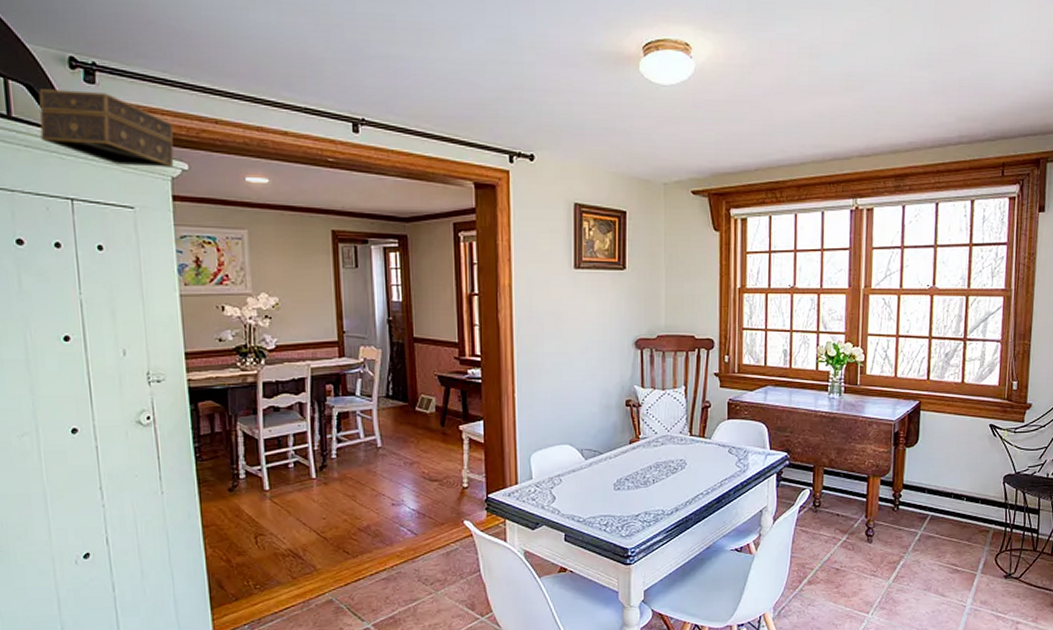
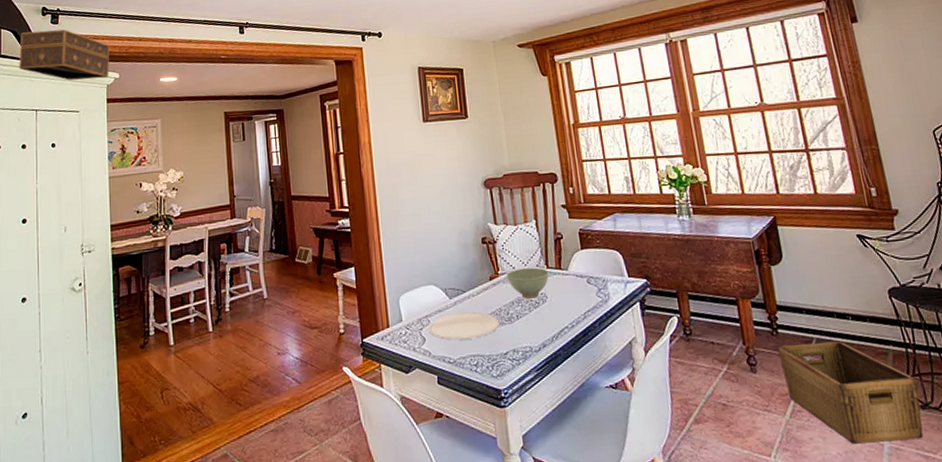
plate: none [560,474,635,500] -> present [429,312,500,340]
bowl: none [646,434,692,464] -> present [505,267,550,299]
hamper: none [894,518,1009,605] -> present [775,340,924,444]

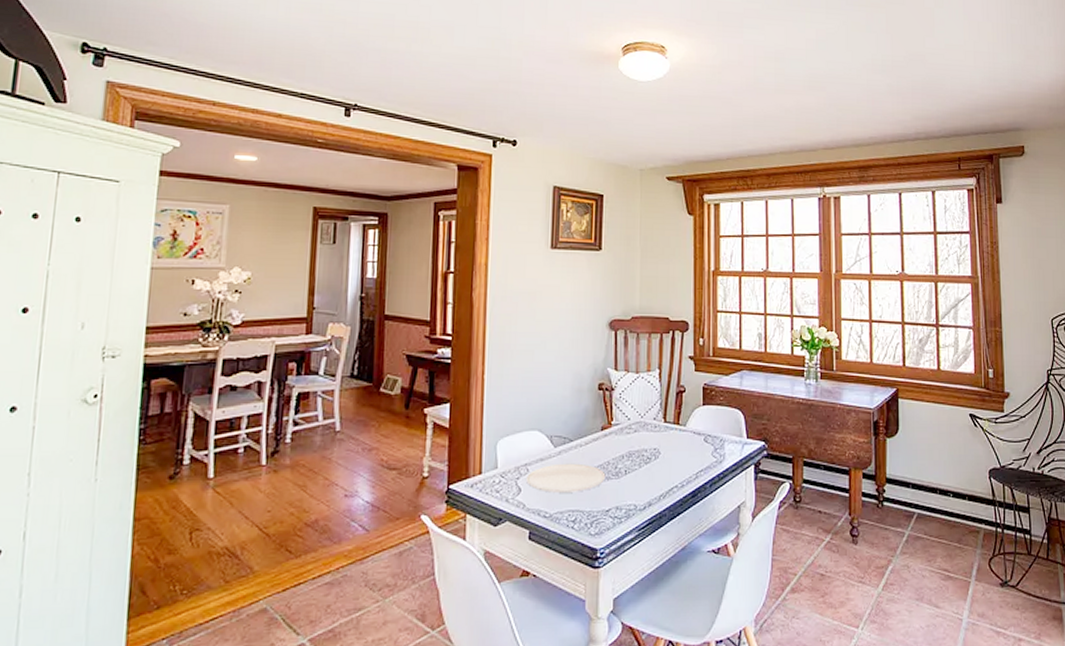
decorative box: present [19,29,110,81] -> none [40,70,172,145]
bowl: present [505,267,550,299] -> none [619,420,667,453]
hamper: present [775,340,924,444] -> none [879,516,1002,618]

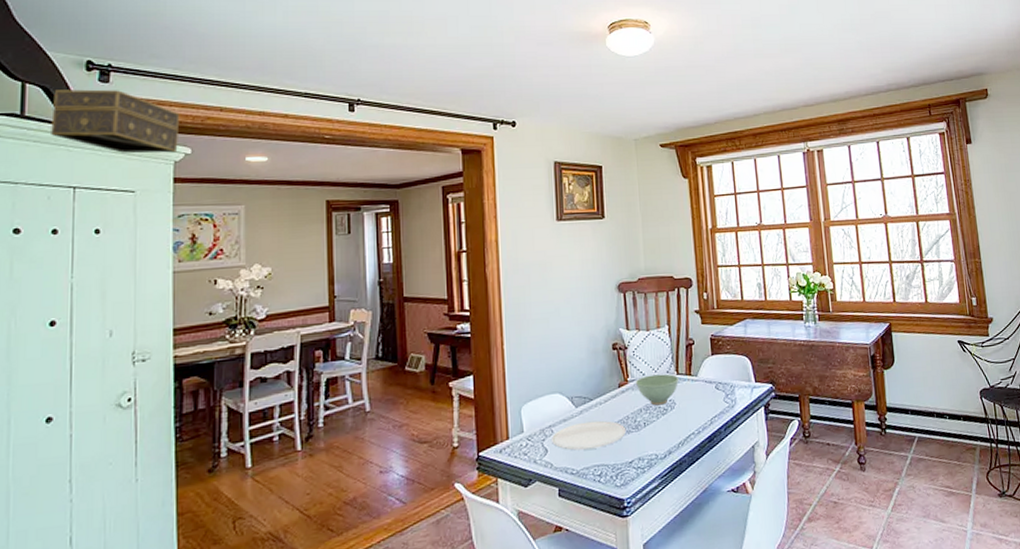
decorative box: none [40,70,172,145] -> present [51,89,180,154]
bowl: none [619,420,667,453] -> present [635,373,680,406]

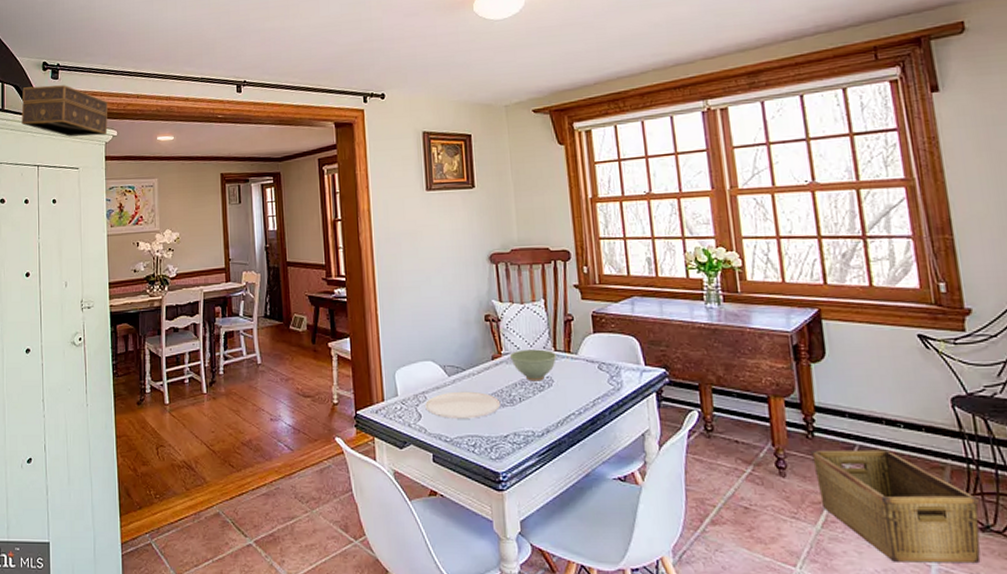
hamper: none [883,438,999,532] -> present [810,449,981,564]

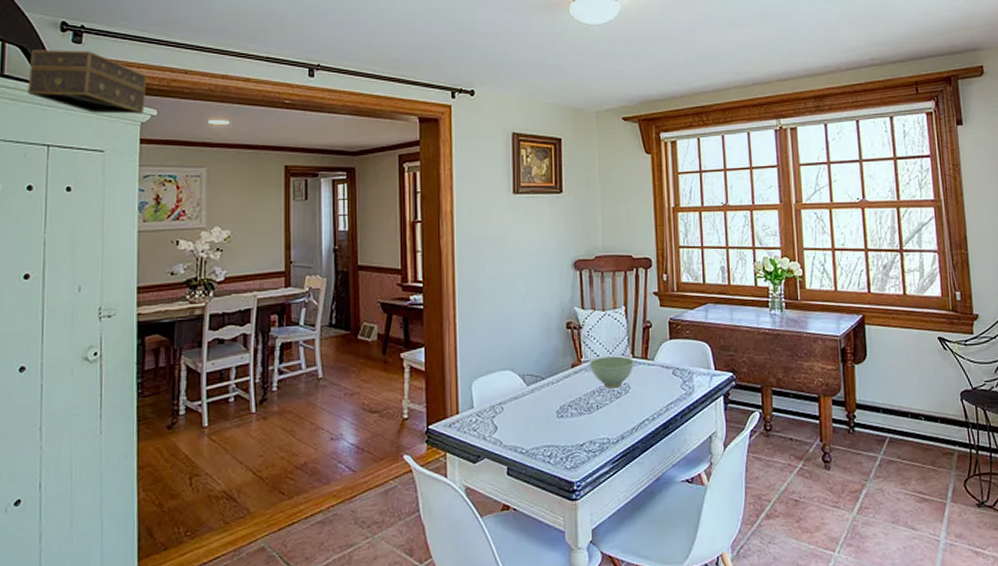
plate: present [425,391,501,419] -> none [502,400,578,430]
hamper: present [810,449,981,564] -> none [851,440,978,540]

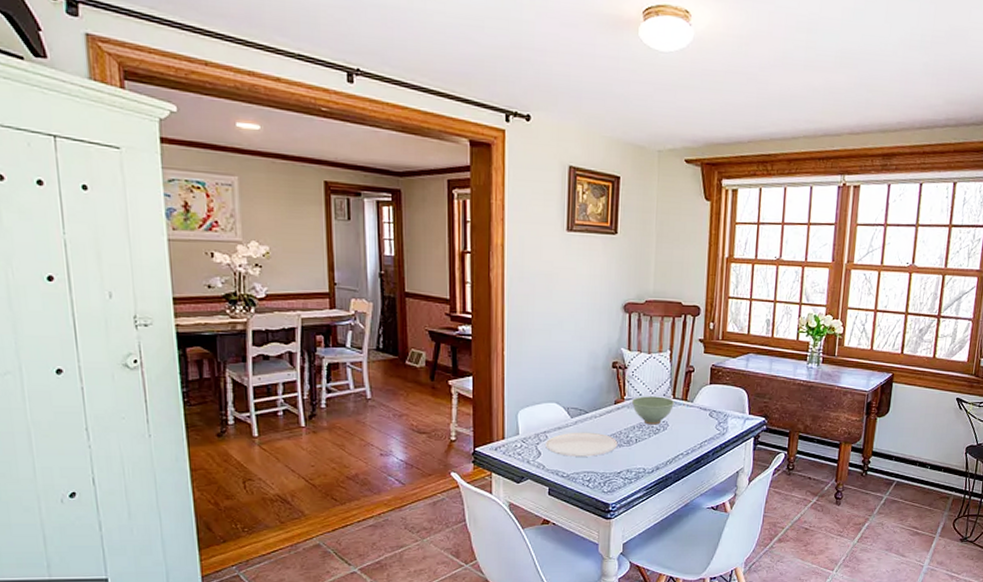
decorative box: present [27,50,147,114] -> none [18,19,162,109]
plate: none [502,400,578,430] -> present [545,432,618,457]

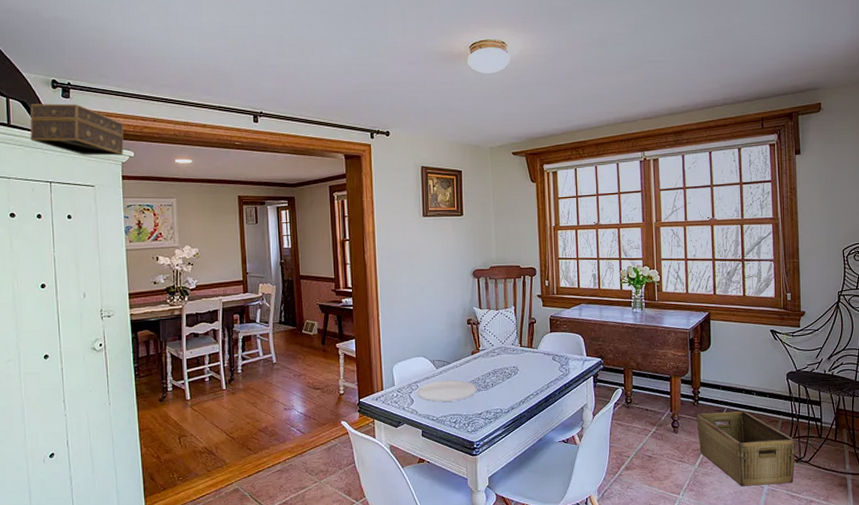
decorative box: none [18,19,162,109] -> present [30,103,124,156]
bowl: present [631,396,675,425] -> none [485,345,522,371]
hamper: none [861,484,966,564] -> present [695,410,797,487]

